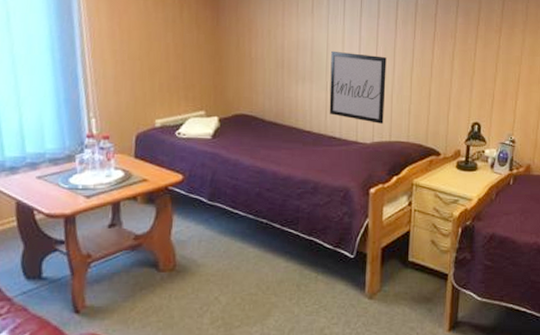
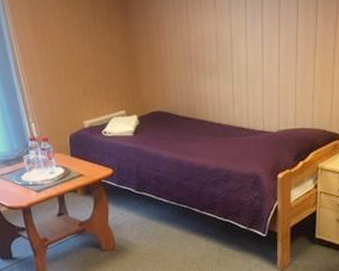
wall art: present [329,50,387,124] -> none [235,43,289,112]

